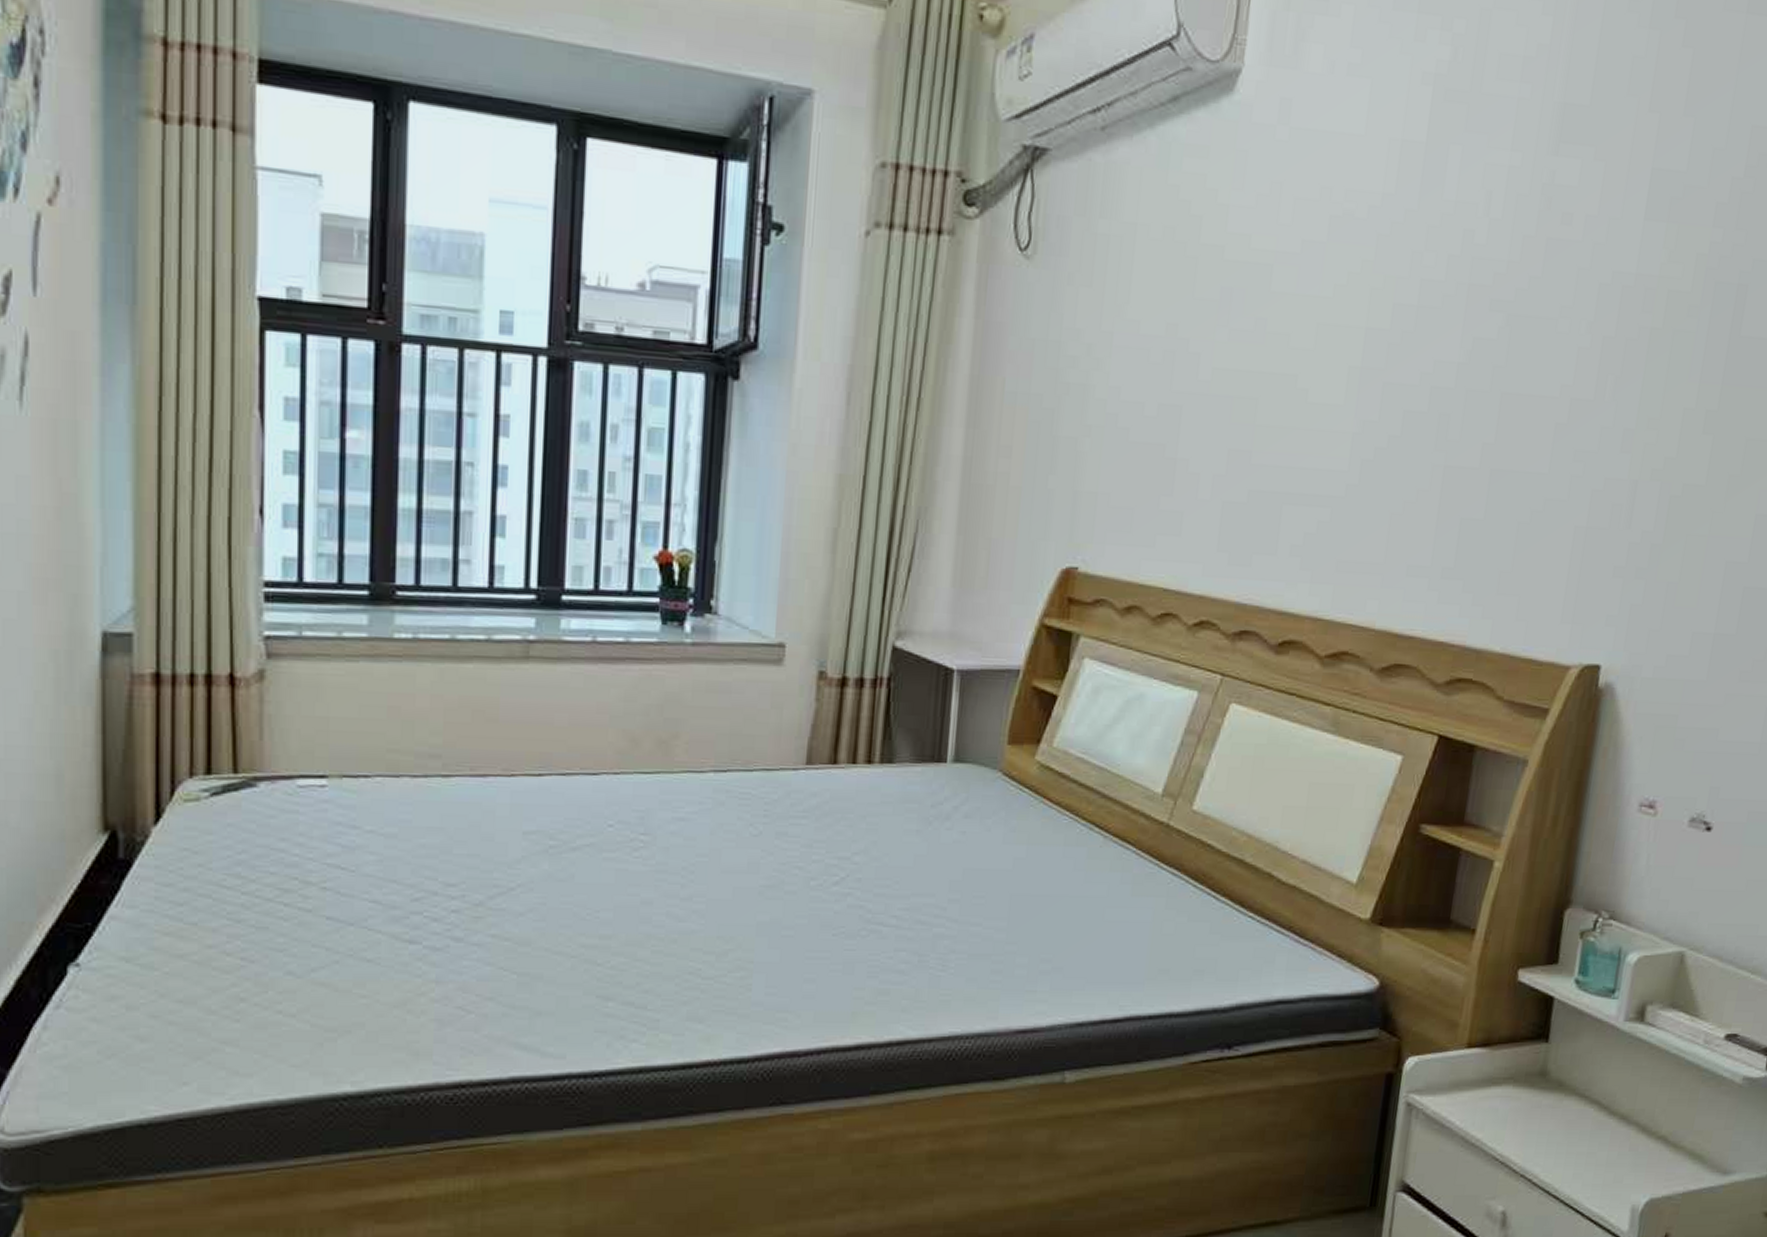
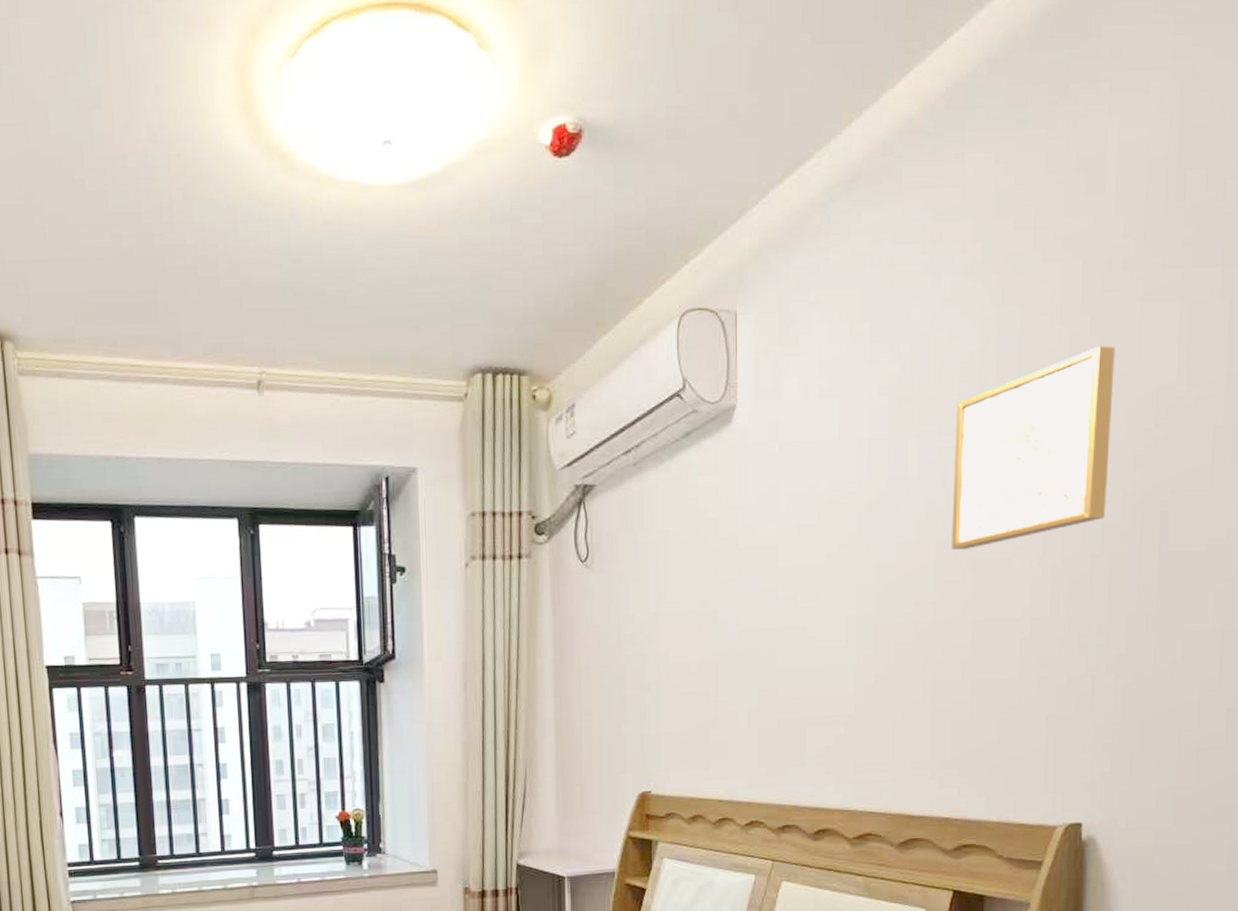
wall art: none [1486,62,1710,301] -> present [951,346,1115,550]

